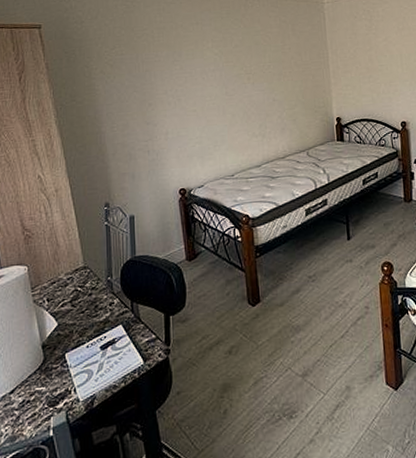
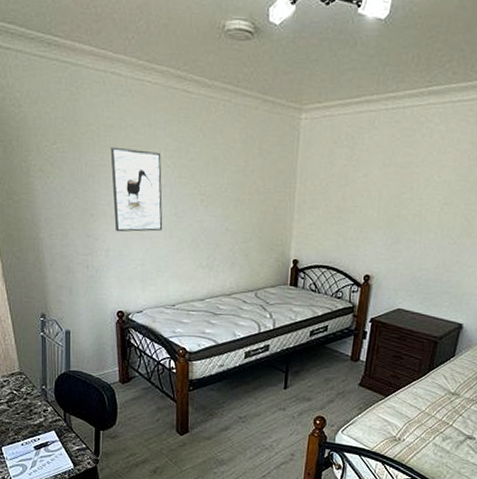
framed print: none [164,44,216,116] -> present [110,146,163,232]

